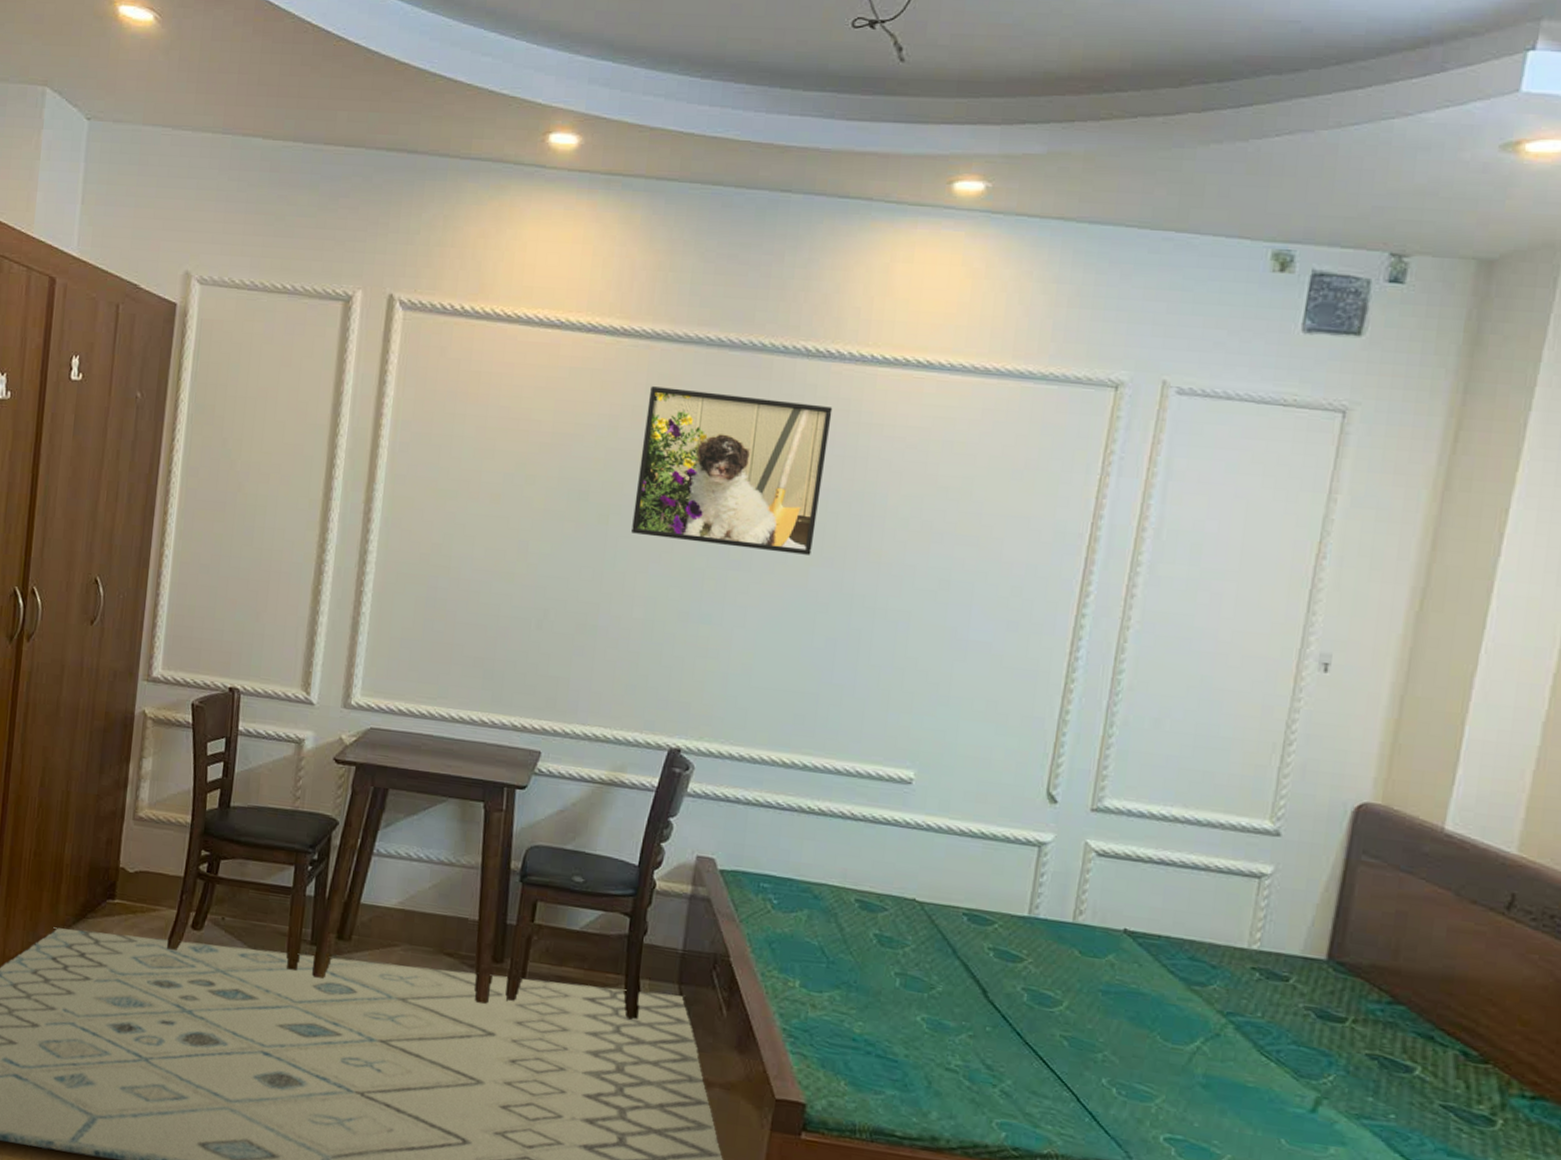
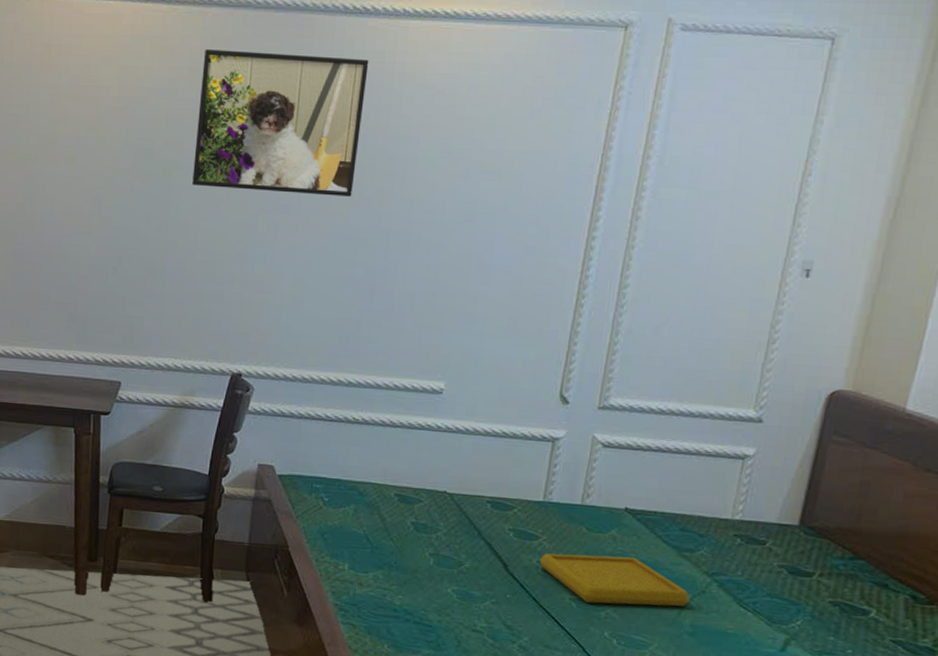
serving tray: none [1024,979,1202,1052] -> present [539,553,690,607]

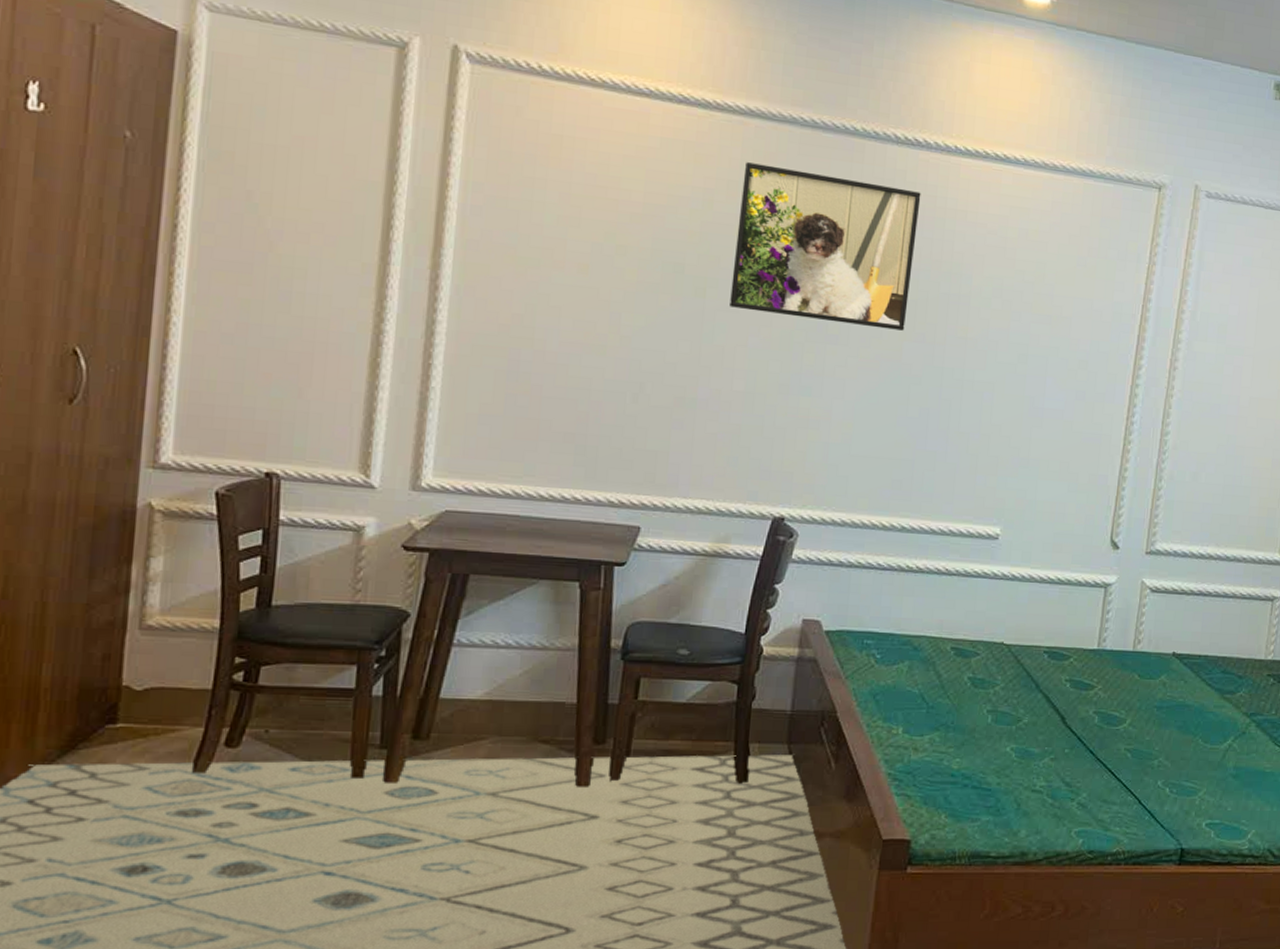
serving tray: present [539,553,690,607] -> none [1095,702,1233,752]

